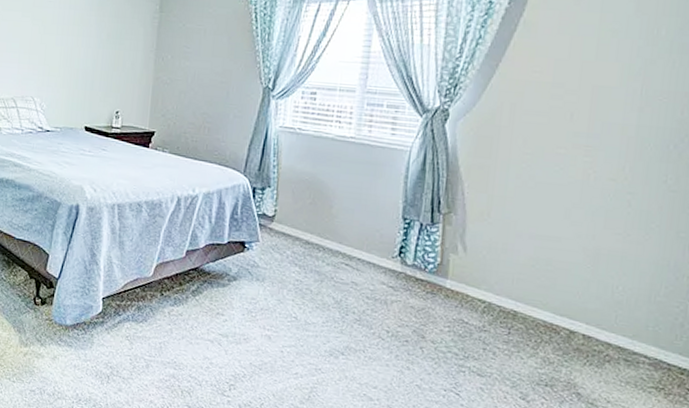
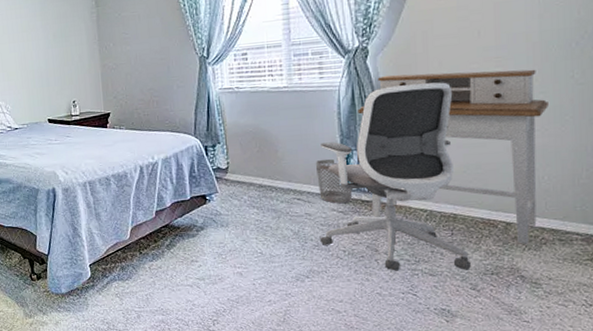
office chair: none [362,156,534,377] -> present [319,82,471,271]
wastebasket: none [370,224,414,279] -> present [315,159,354,204]
desk: none [424,144,635,359] -> present [358,69,548,244]

